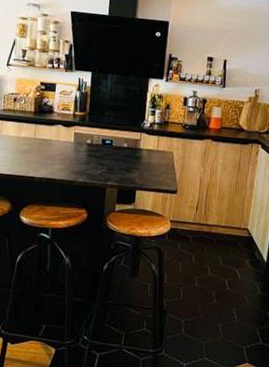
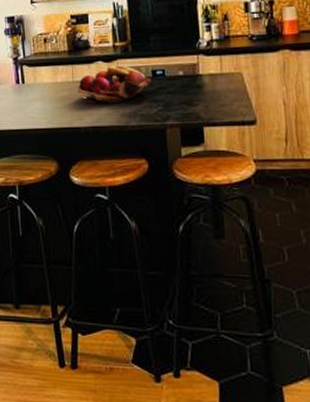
fruit basket: none [37,130,101,162] -> present [78,65,152,104]

